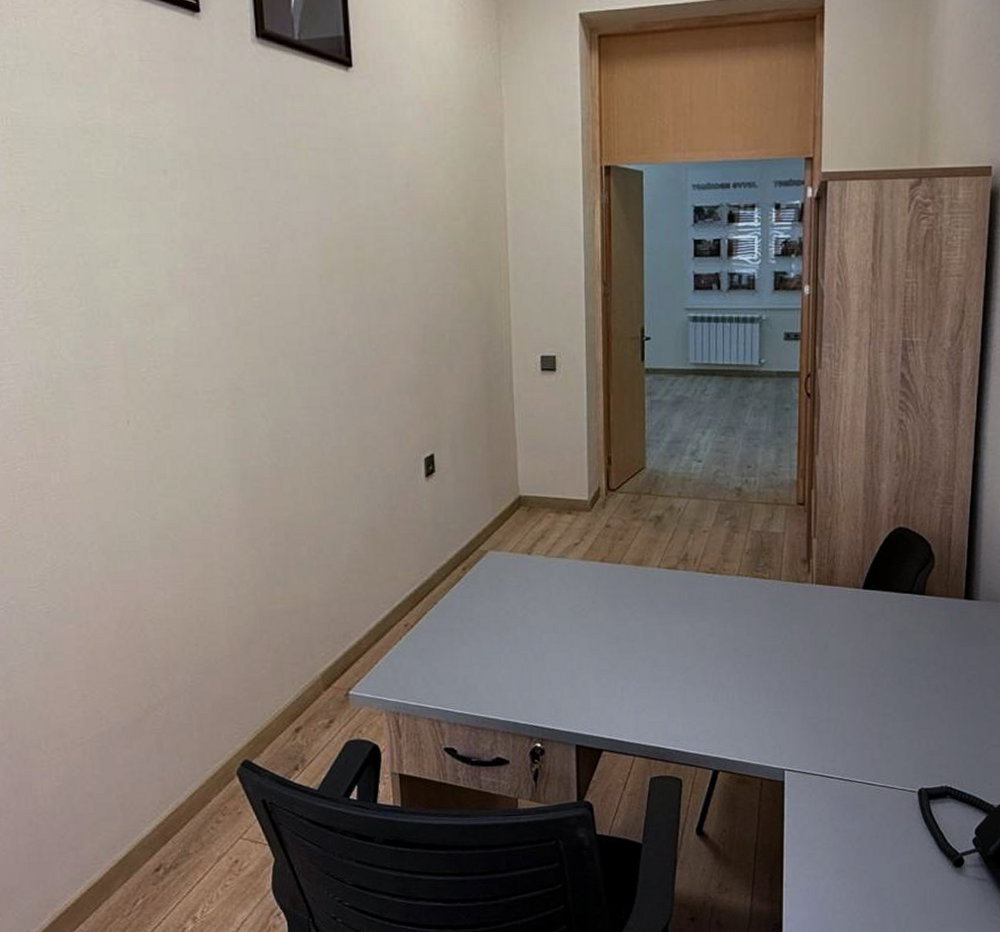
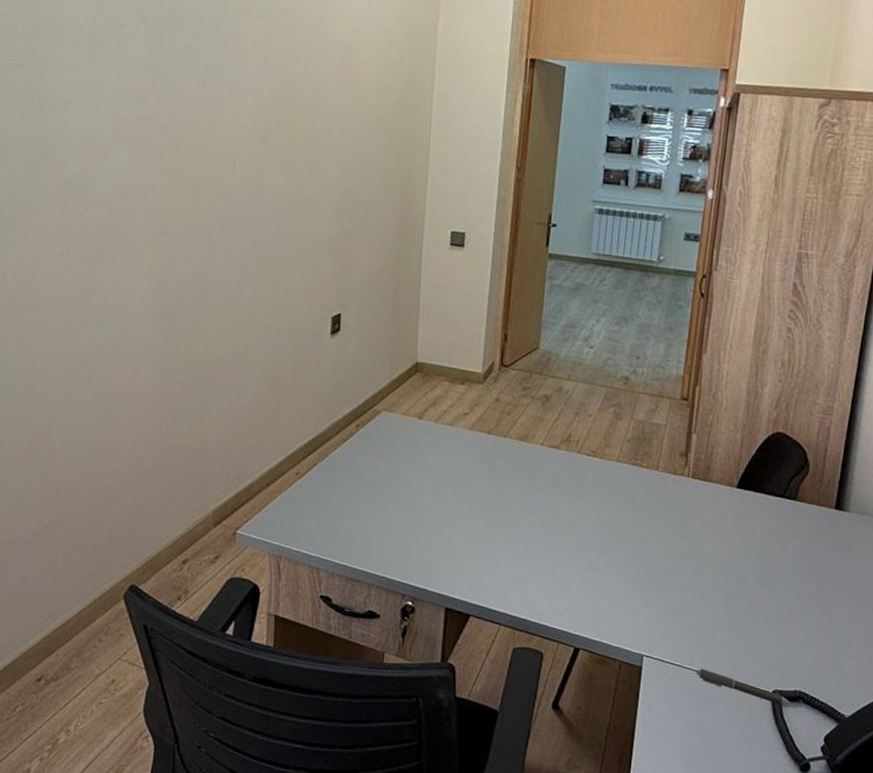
pen: none [840,776,940,803] -> present [696,668,792,705]

